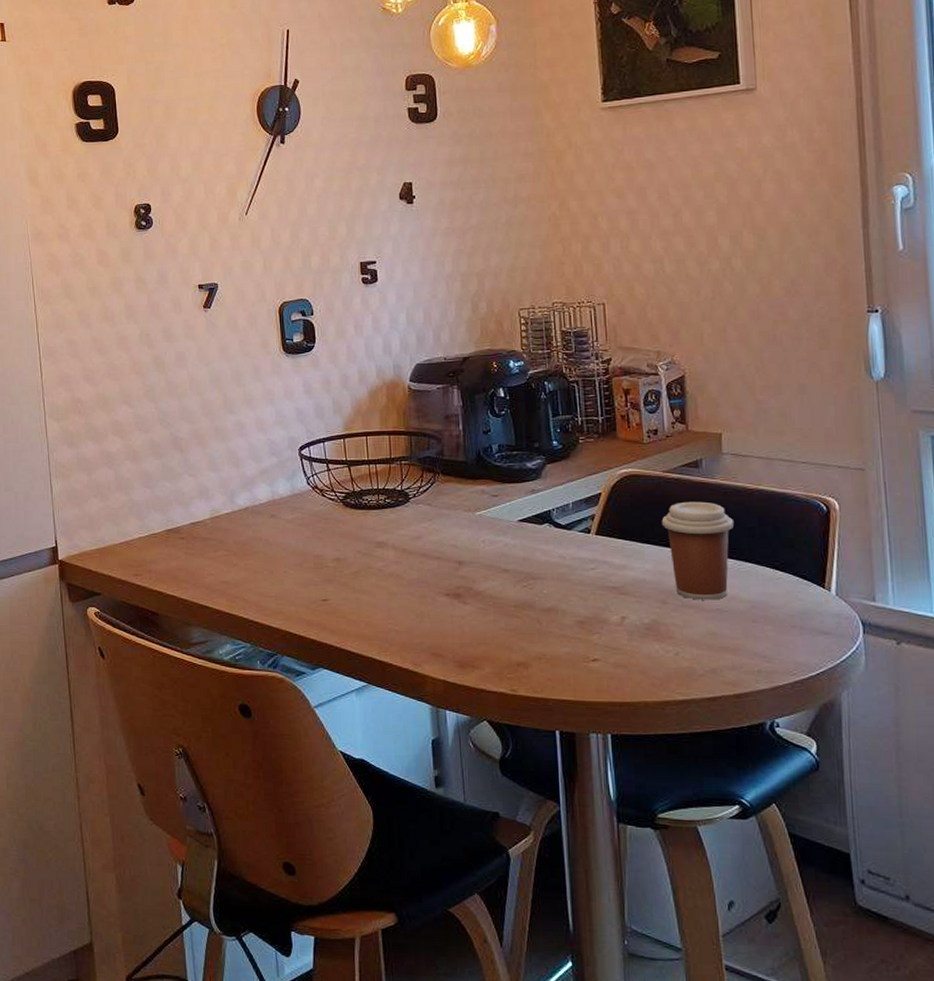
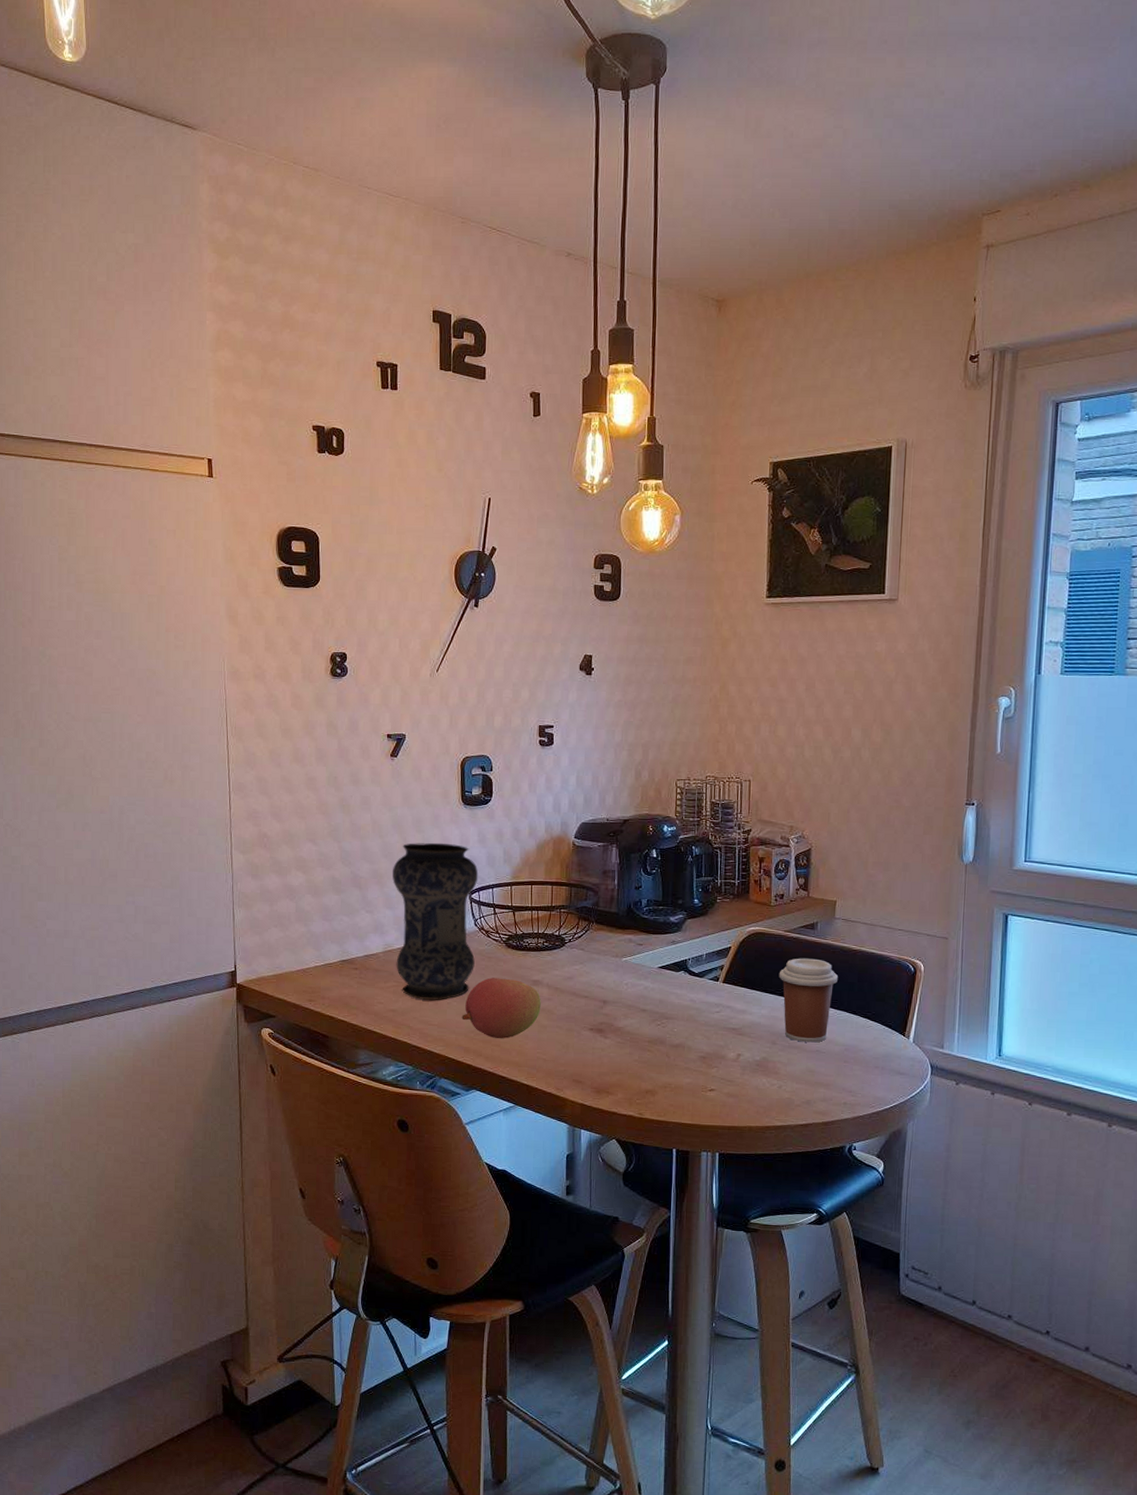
vase: none [214,396,311,569] -> present [393,842,479,1000]
fruit: none [300,541,388,609] -> present [461,977,541,1039]

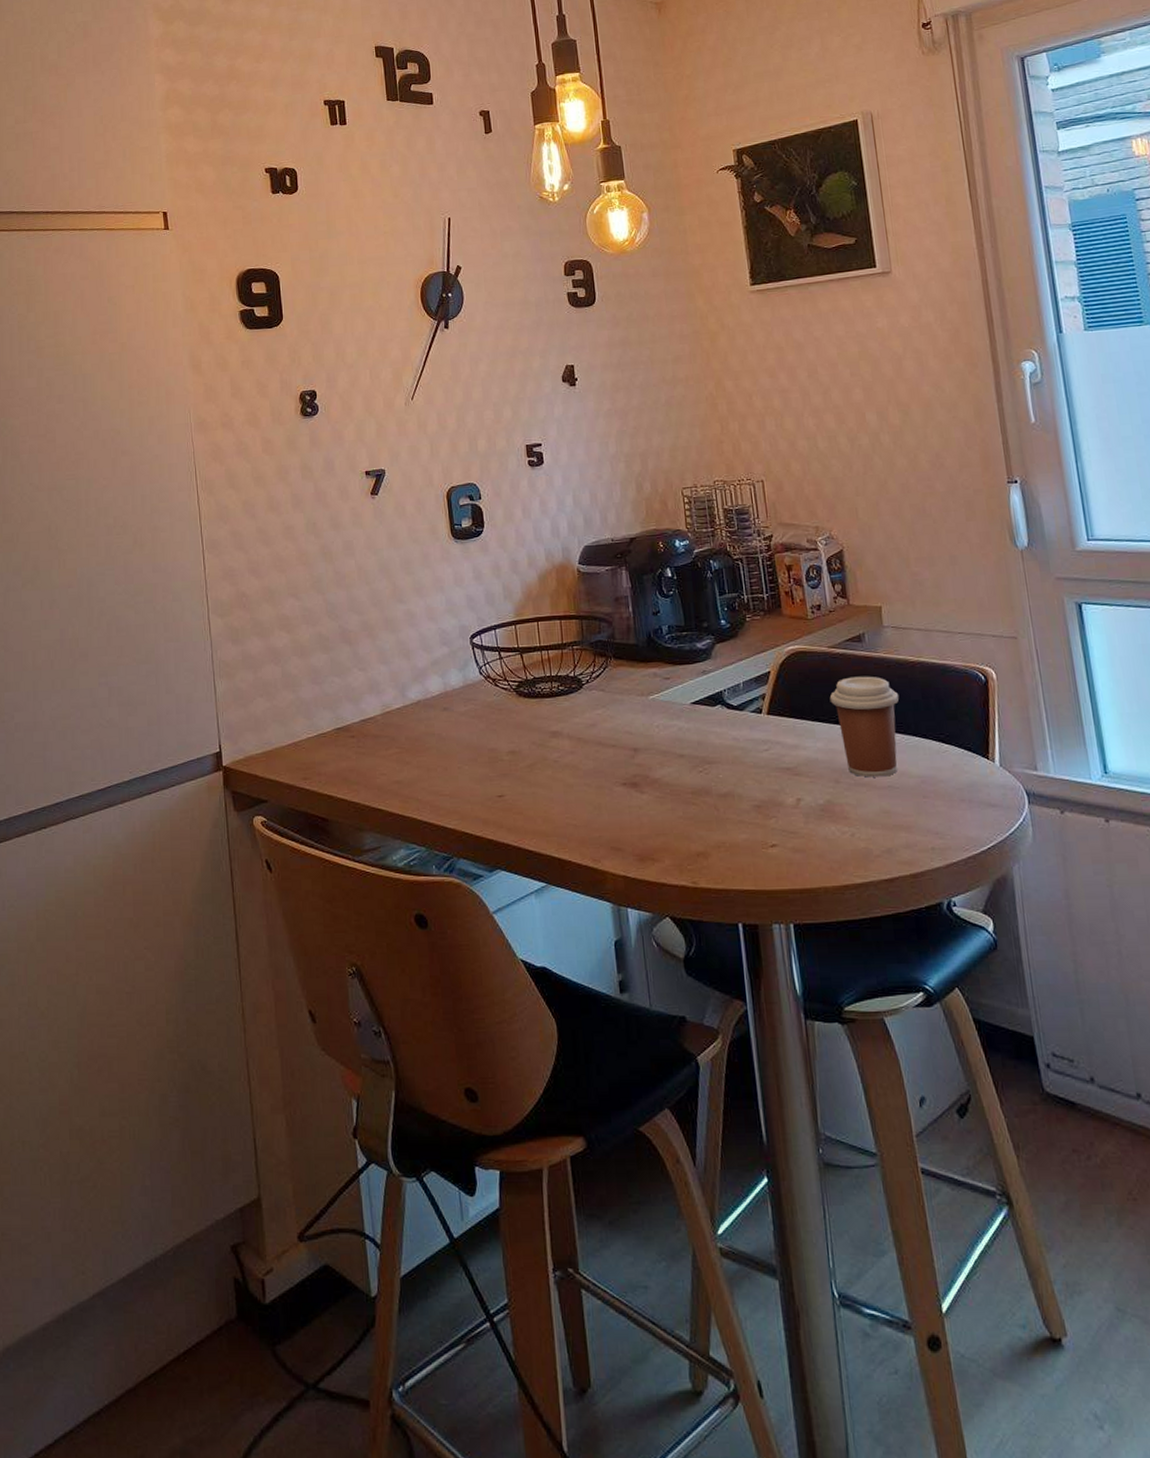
vase: present [393,842,479,1000] -> none [384,583,484,766]
fruit: present [461,977,541,1039] -> none [475,732,564,805]

